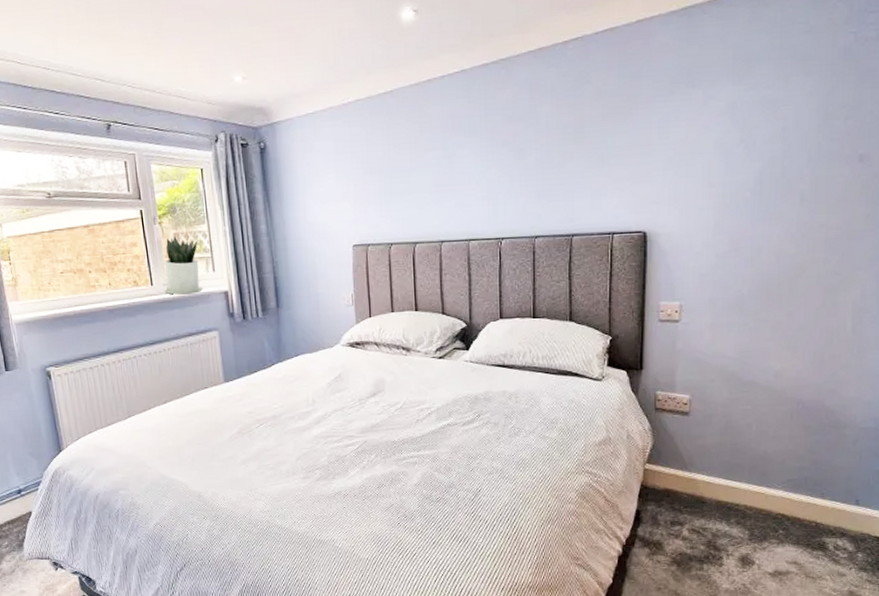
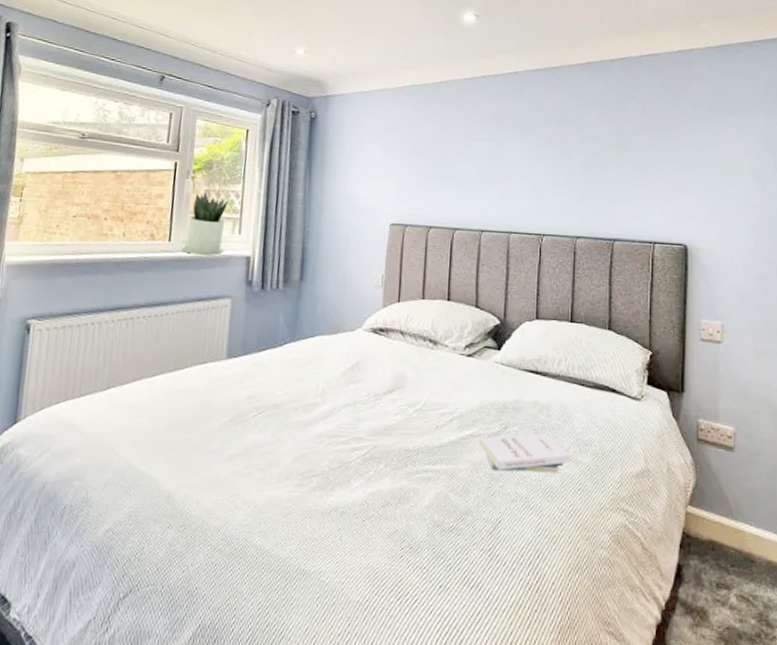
books: none [456,416,539,451] -> present [479,433,571,473]

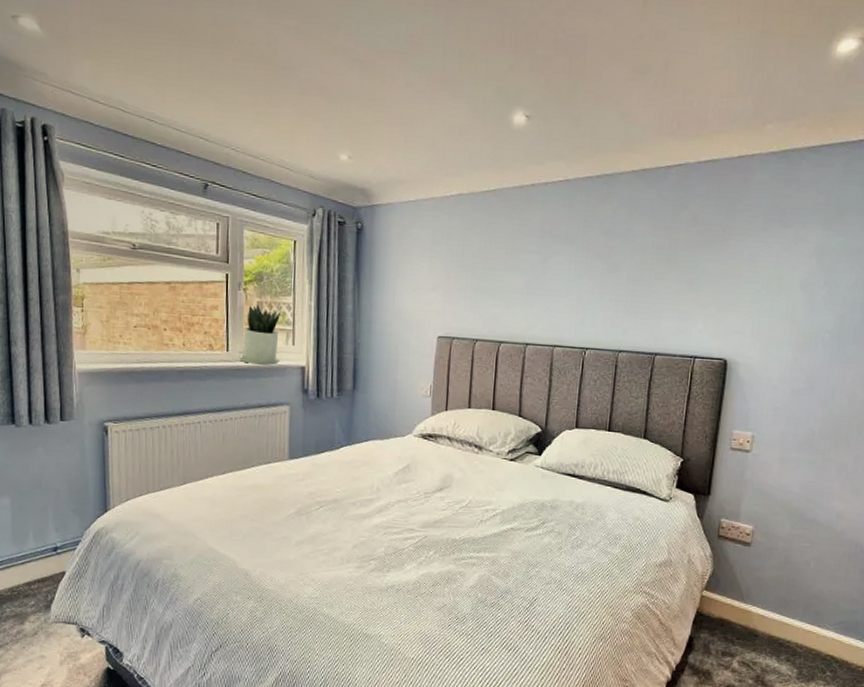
books: present [479,433,571,473] -> none [519,527,602,561]

